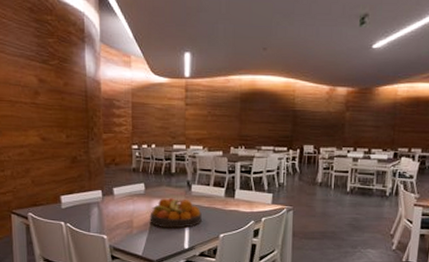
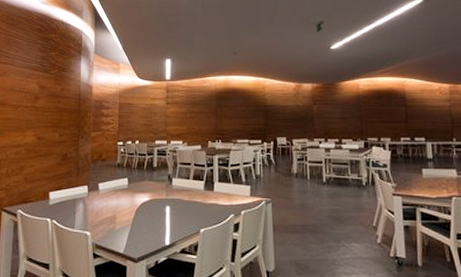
fruit bowl: present [149,198,202,229] -> none [132,192,182,224]

